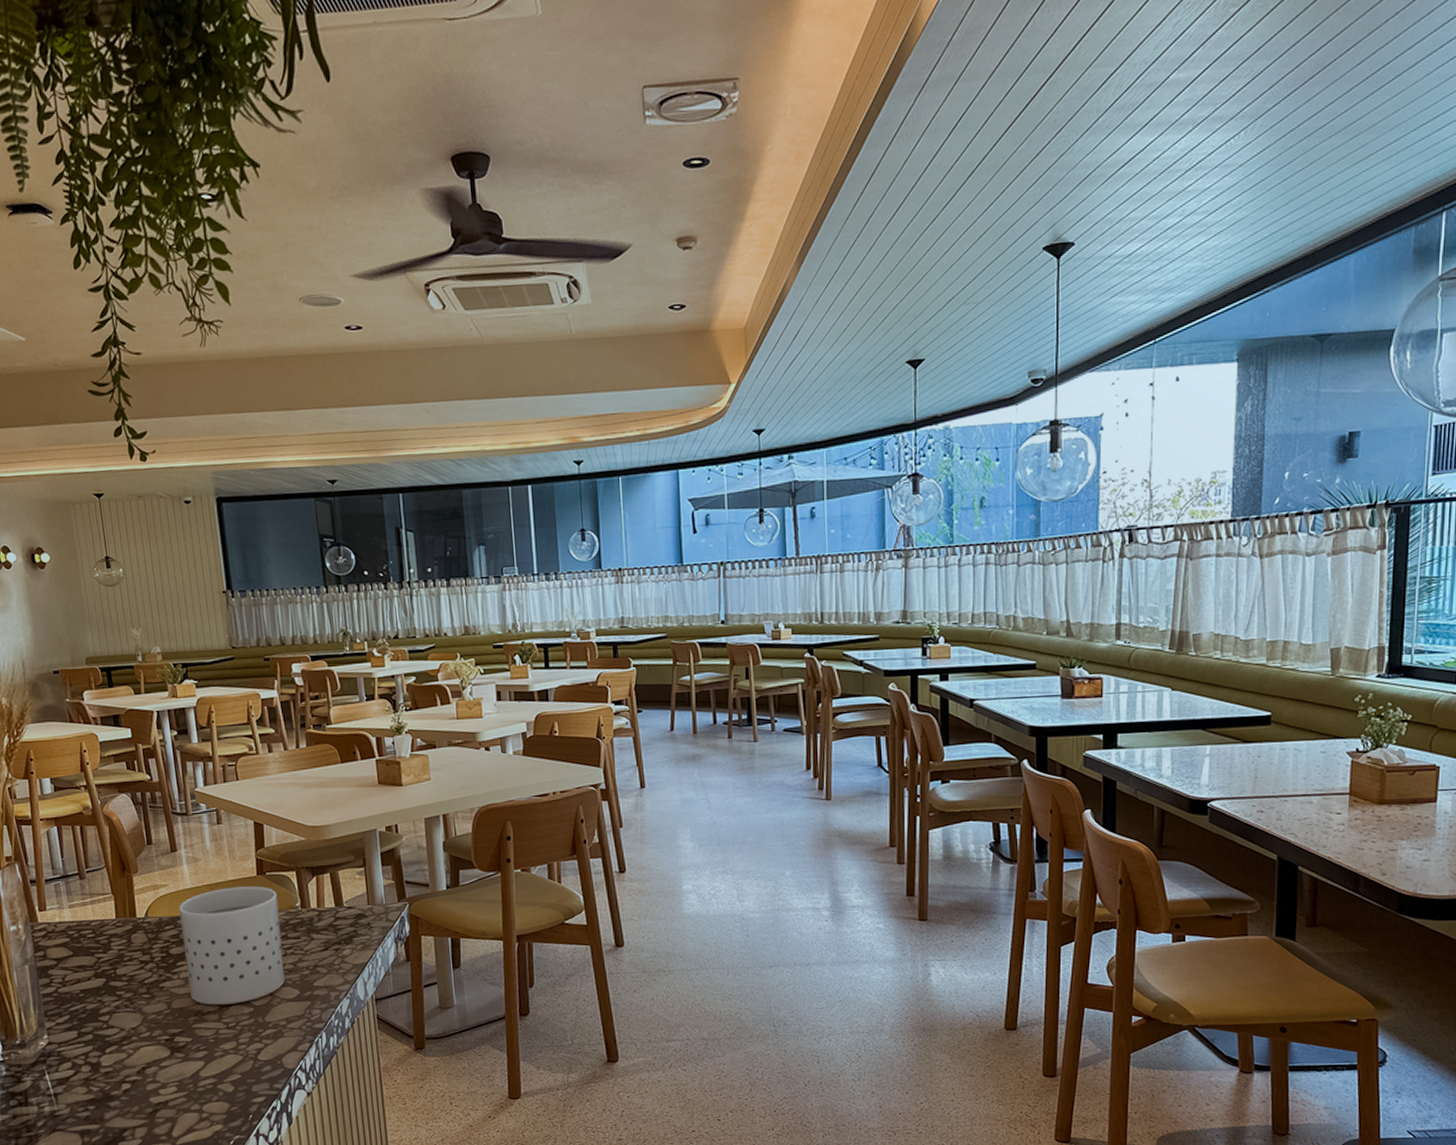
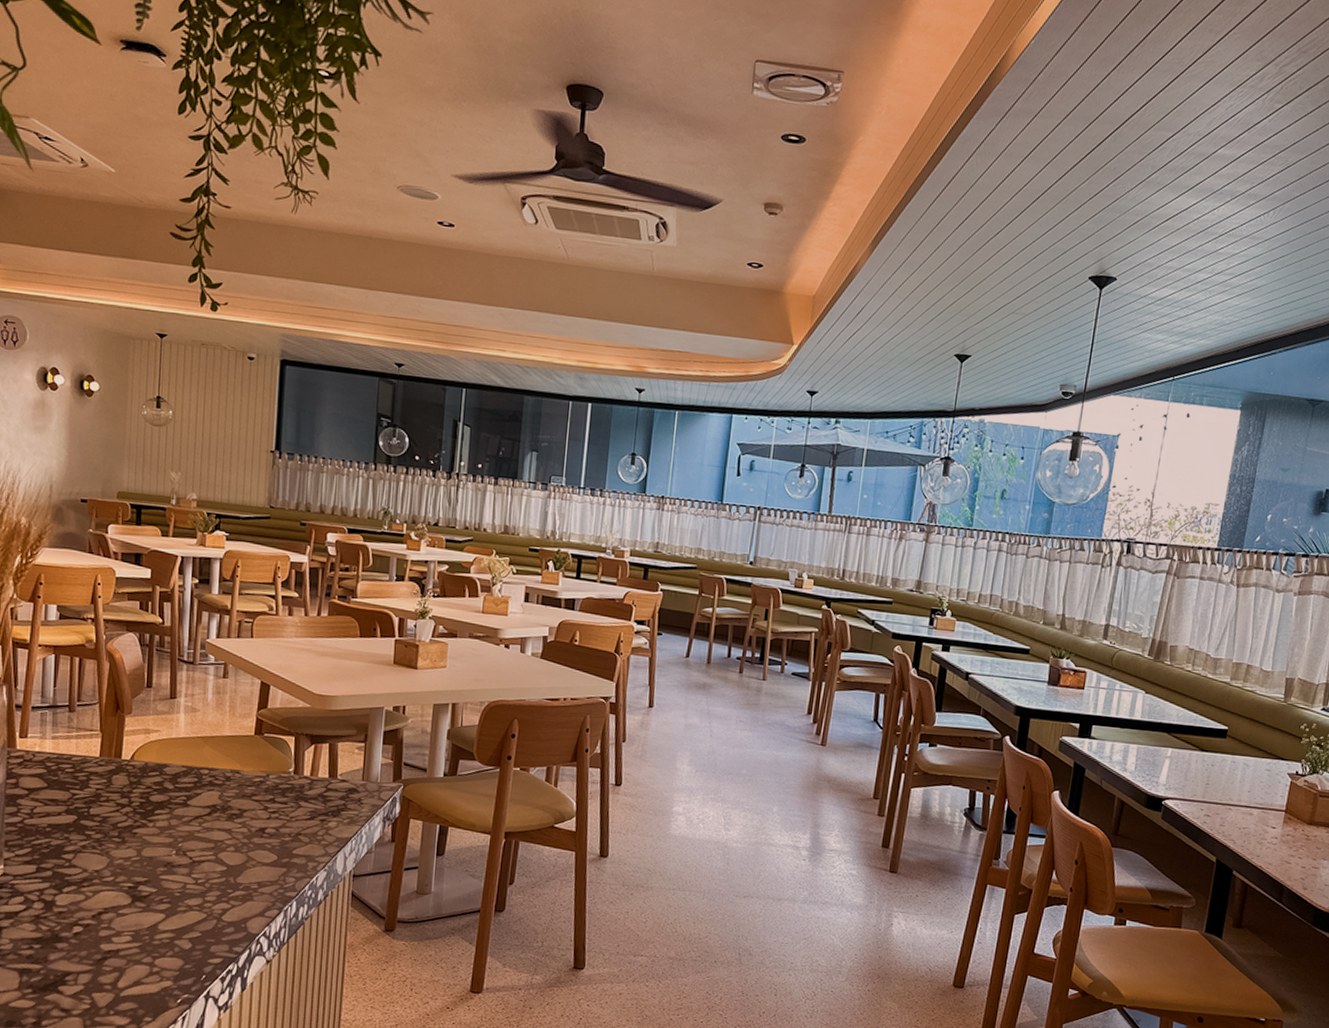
mug: present [179,886,286,1005] -> none [163,742,272,861]

